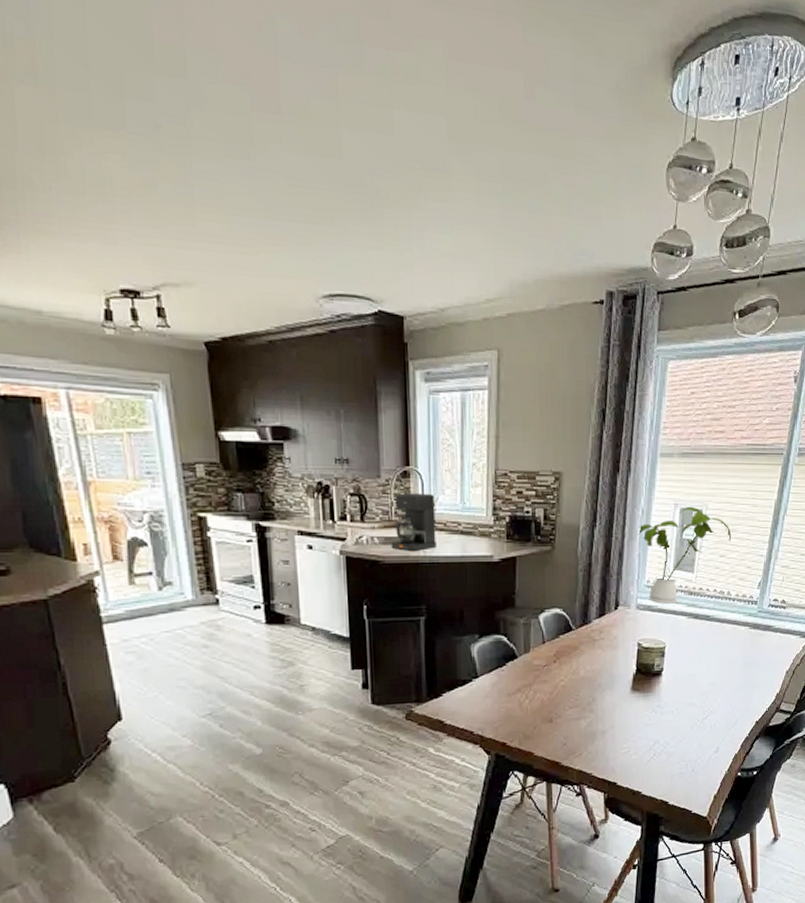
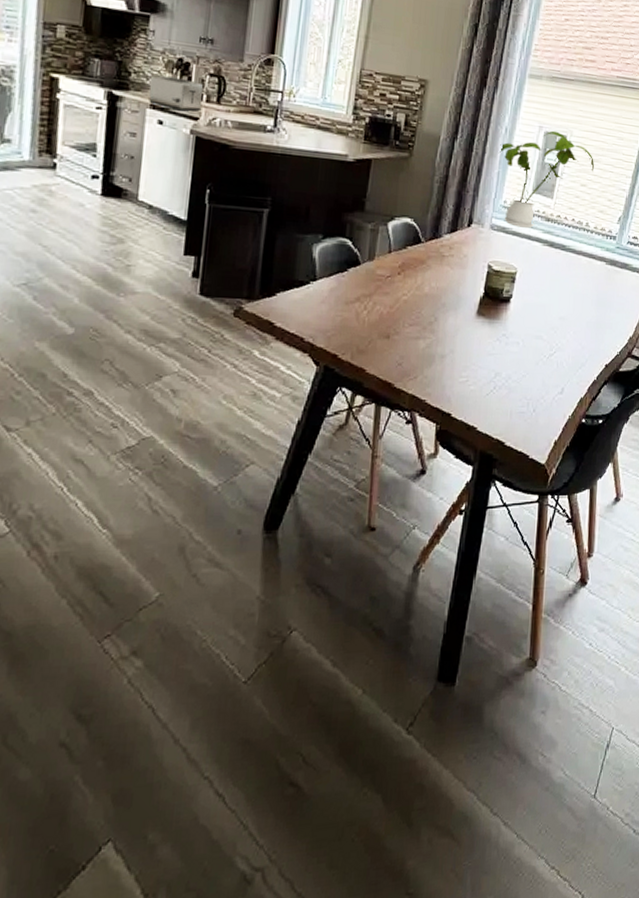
toaster: none [293,502,348,534] -> present [149,74,204,112]
coffee maker: present [391,493,436,551] -> none [244,80,296,141]

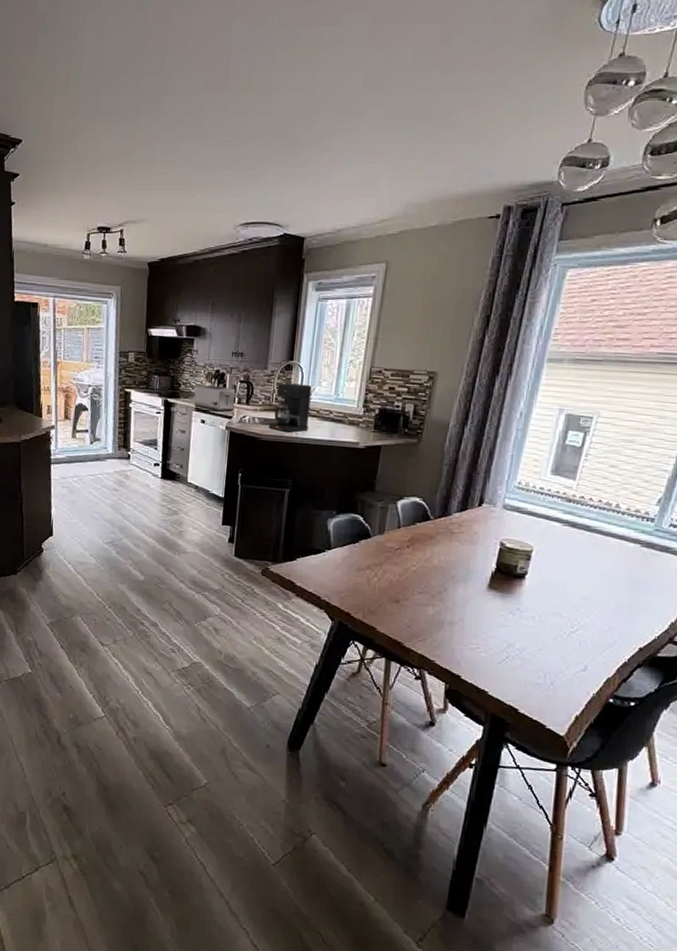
coffee maker: none [244,80,296,141] -> present [268,383,312,433]
house plant: present [498,130,595,229] -> none [512,412,628,510]

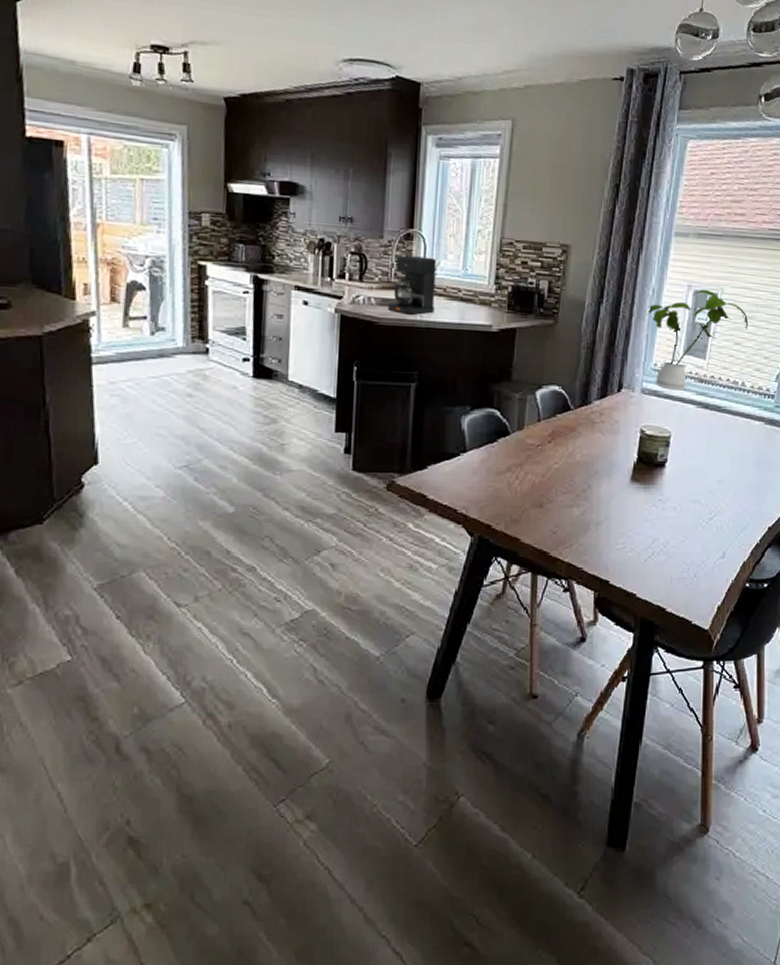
toaster: present [194,385,236,412] -> none [292,256,346,291]
house plant: none [512,412,628,510] -> present [646,289,749,392]

